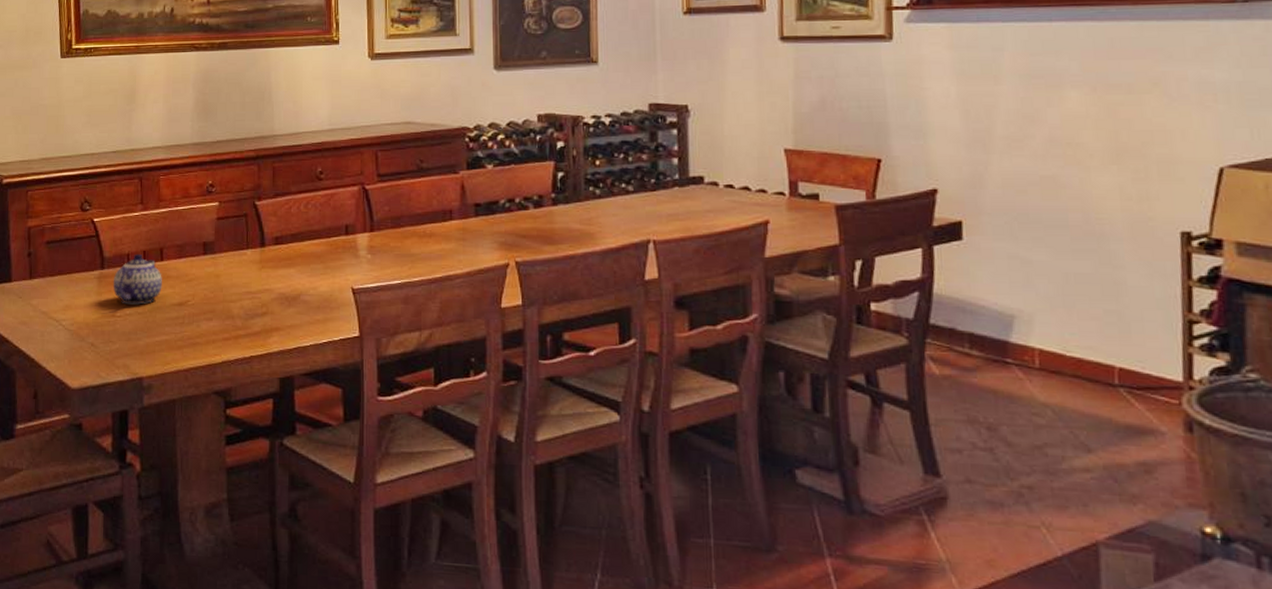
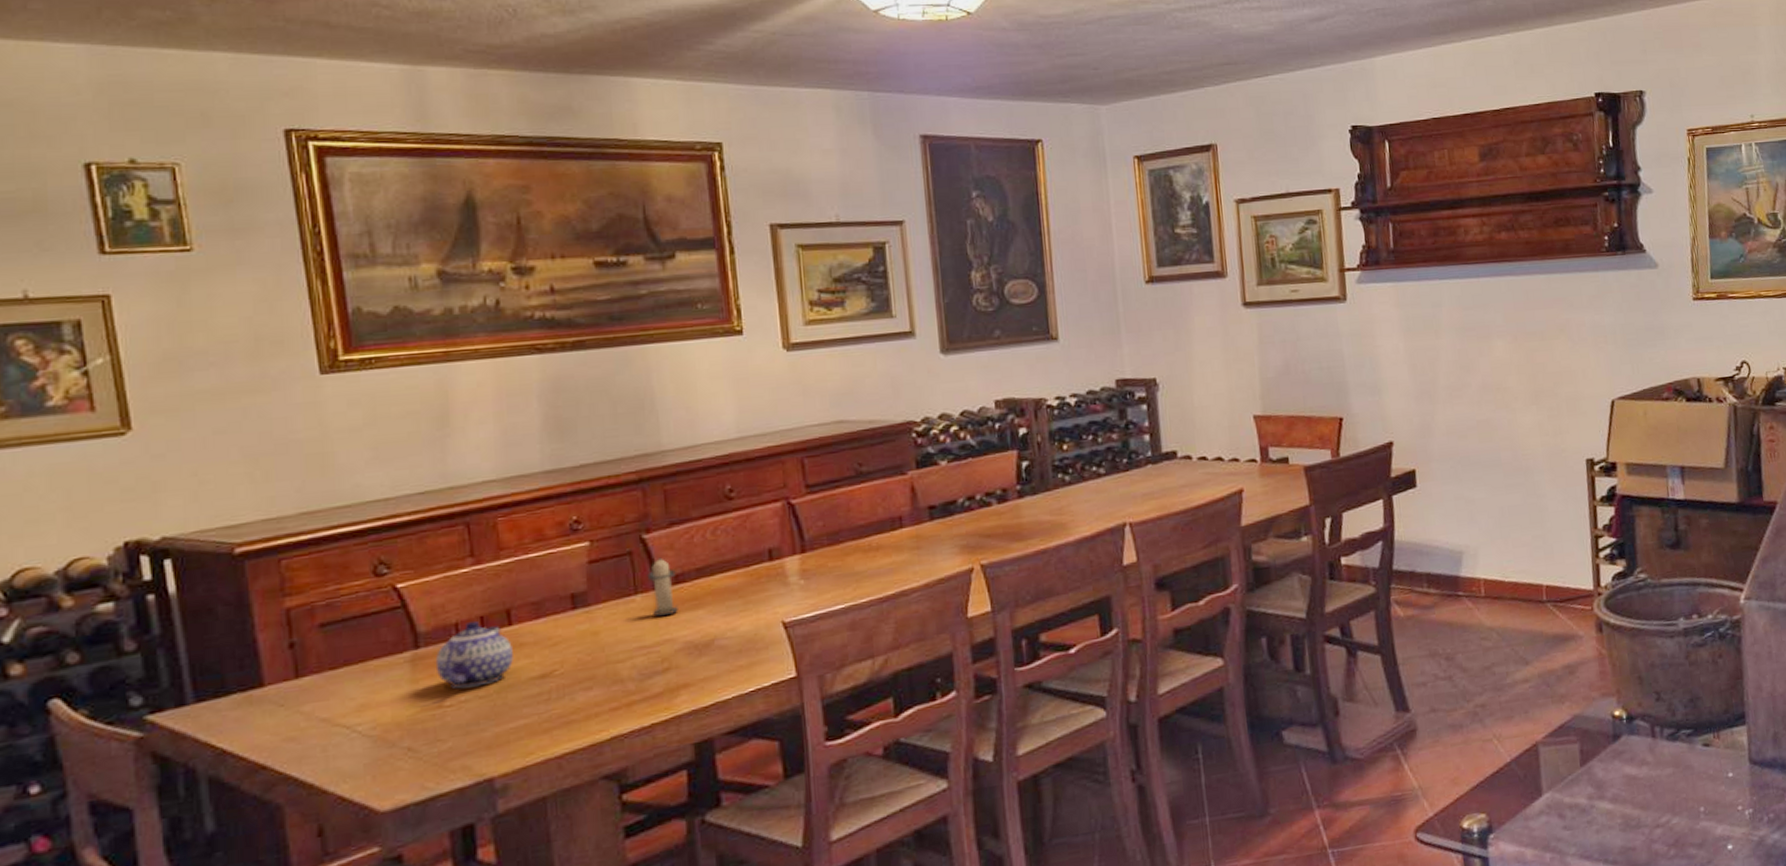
candle: none [256,221,277,269] -> present [647,557,678,616]

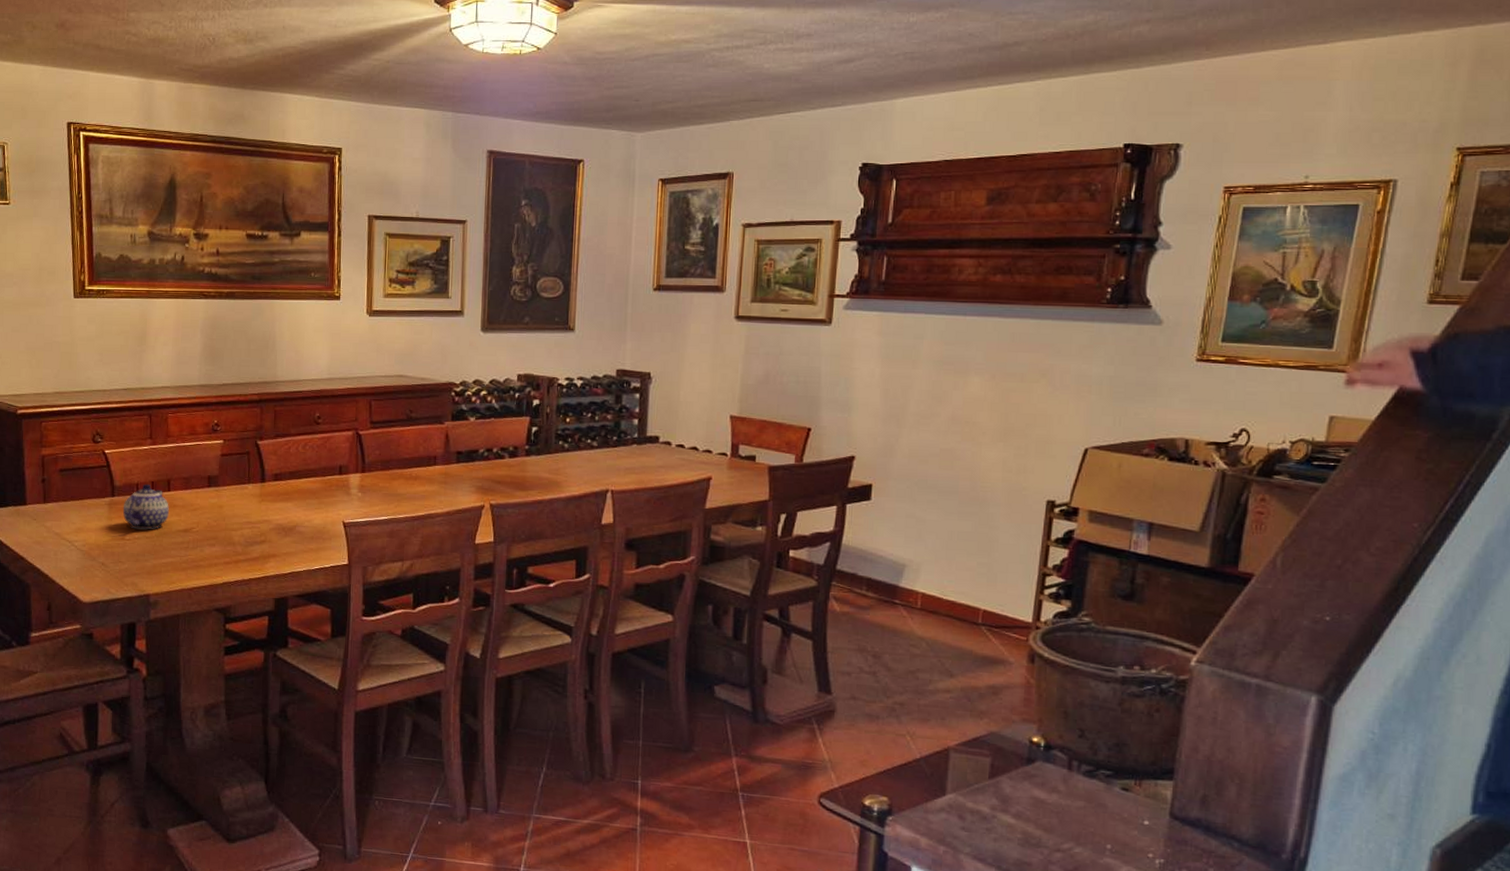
candle: present [647,557,678,616] -> none [257,459,276,502]

